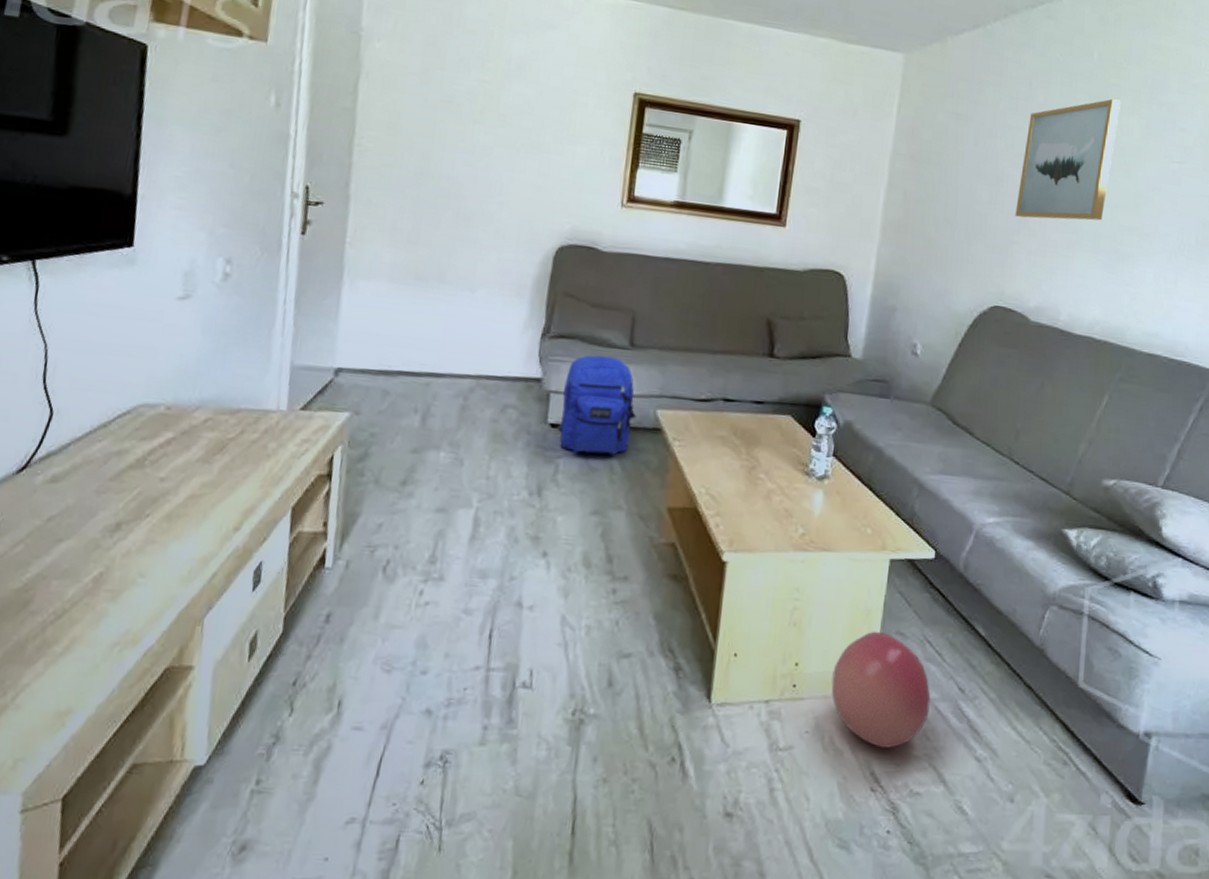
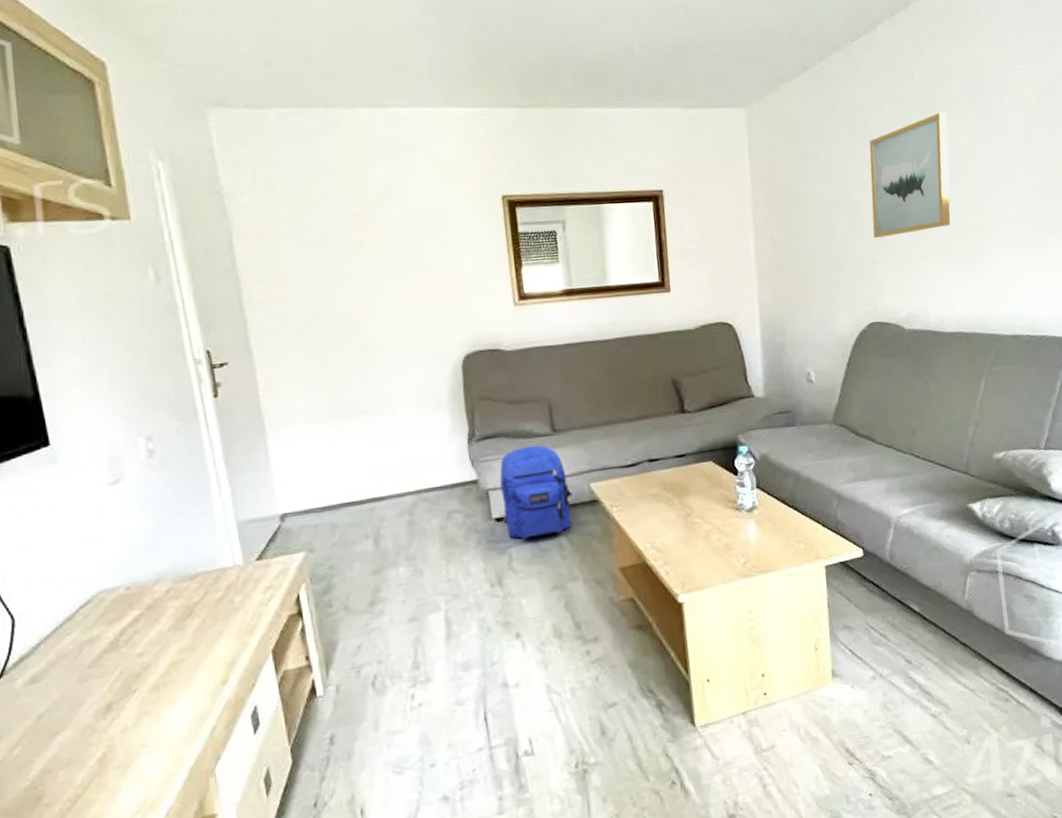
ball: present [831,631,931,748] -> none [795,629,885,728]

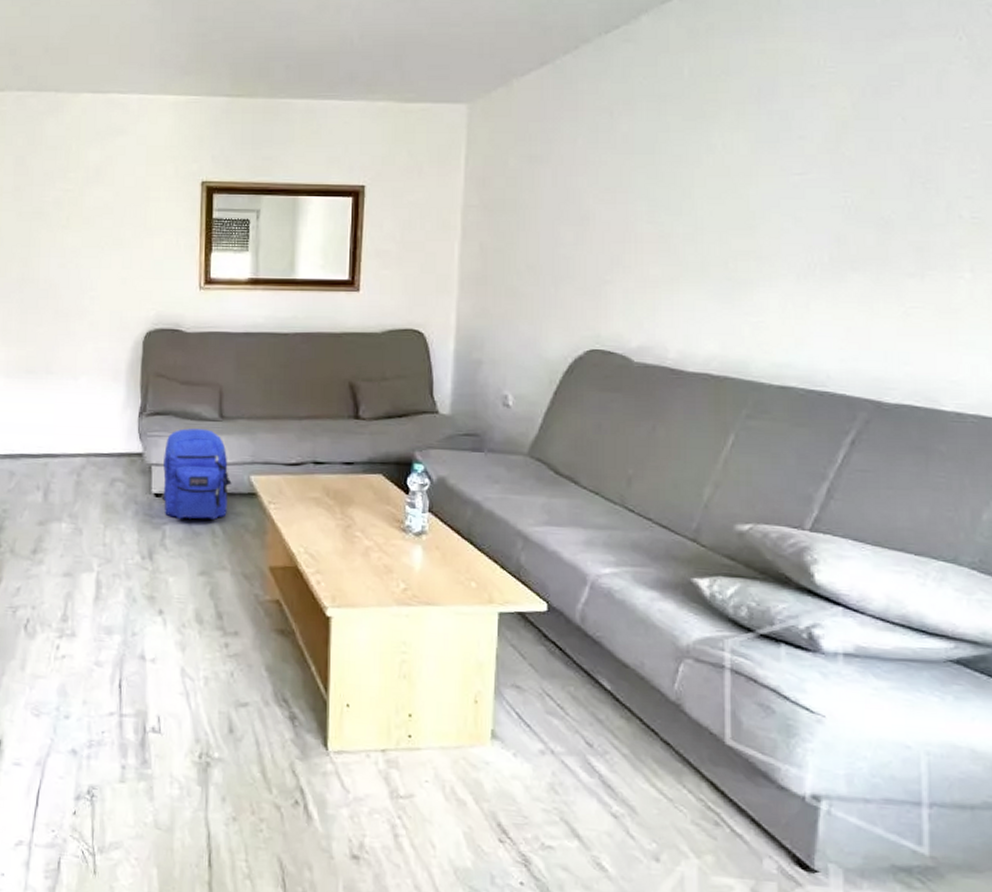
wall art: present [869,112,951,238] -> none [606,116,721,255]

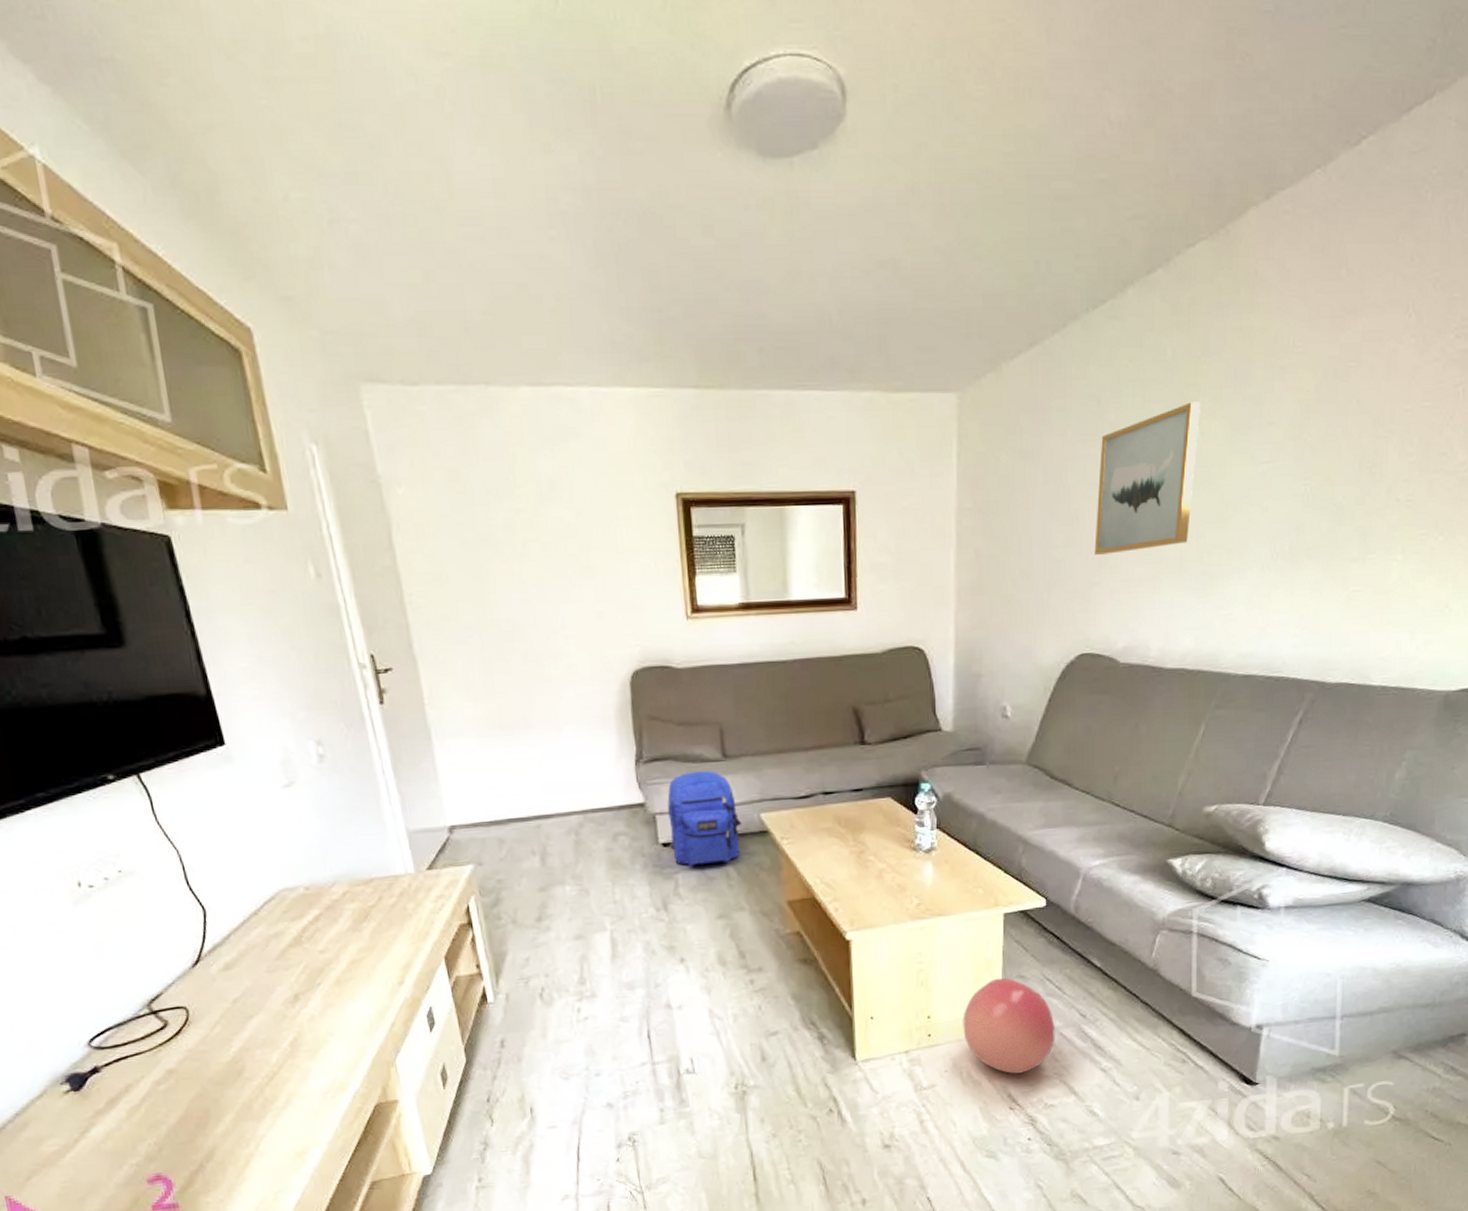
ball: none [448,683,555,801] -> present [963,977,1055,1074]
wall art: none [606,116,721,255] -> present [1094,402,1200,555]

